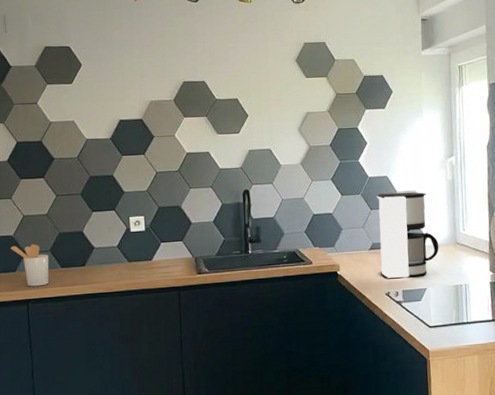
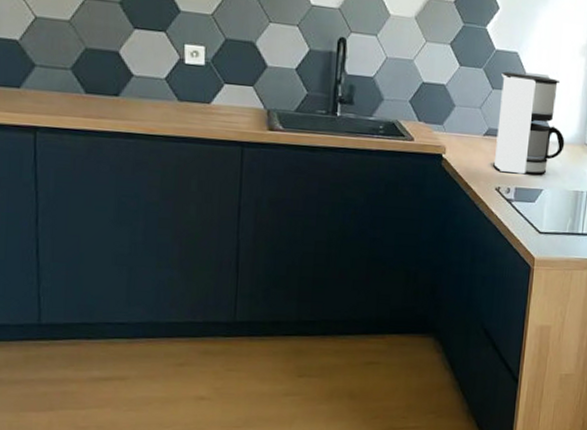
utensil holder: present [11,244,49,287] -> none [14,53,69,113]

